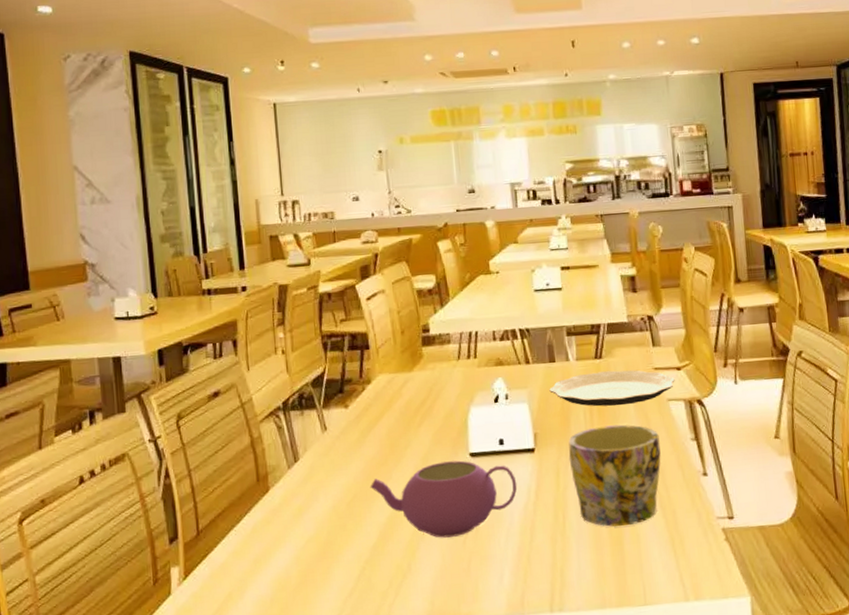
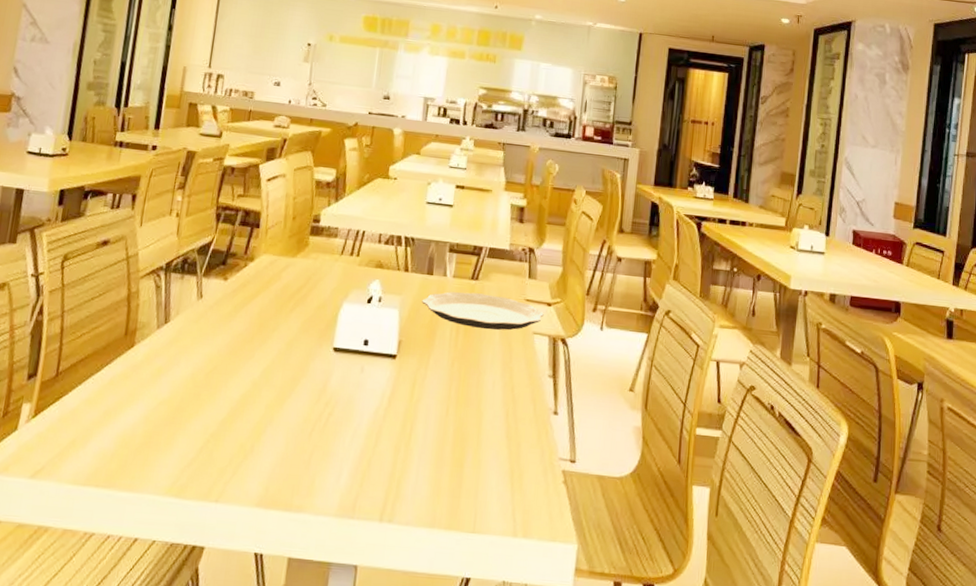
teapot: present [369,460,518,538] -> none [231,350,373,428]
mug: present [568,424,661,527] -> none [427,346,519,450]

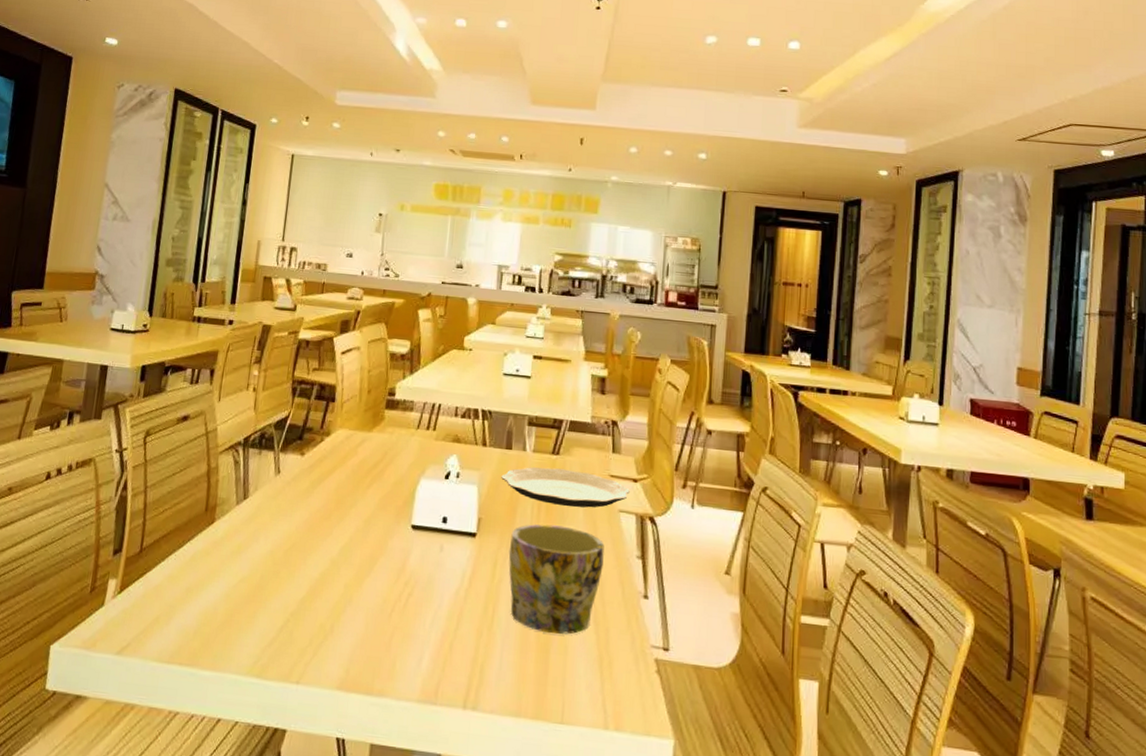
mug: none [427,346,519,450] -> present [508,524,605,635]

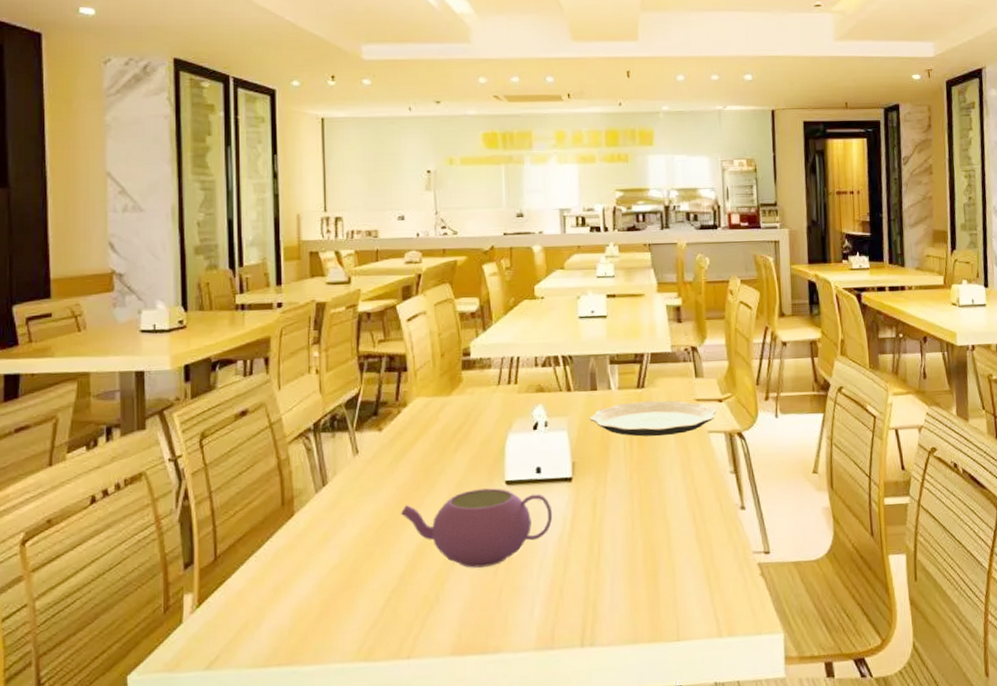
teapot: none [309,528,453,608] -> present [400,488,553,568]
mug: present [508,524,605,635] -> none [606,455,700,560]

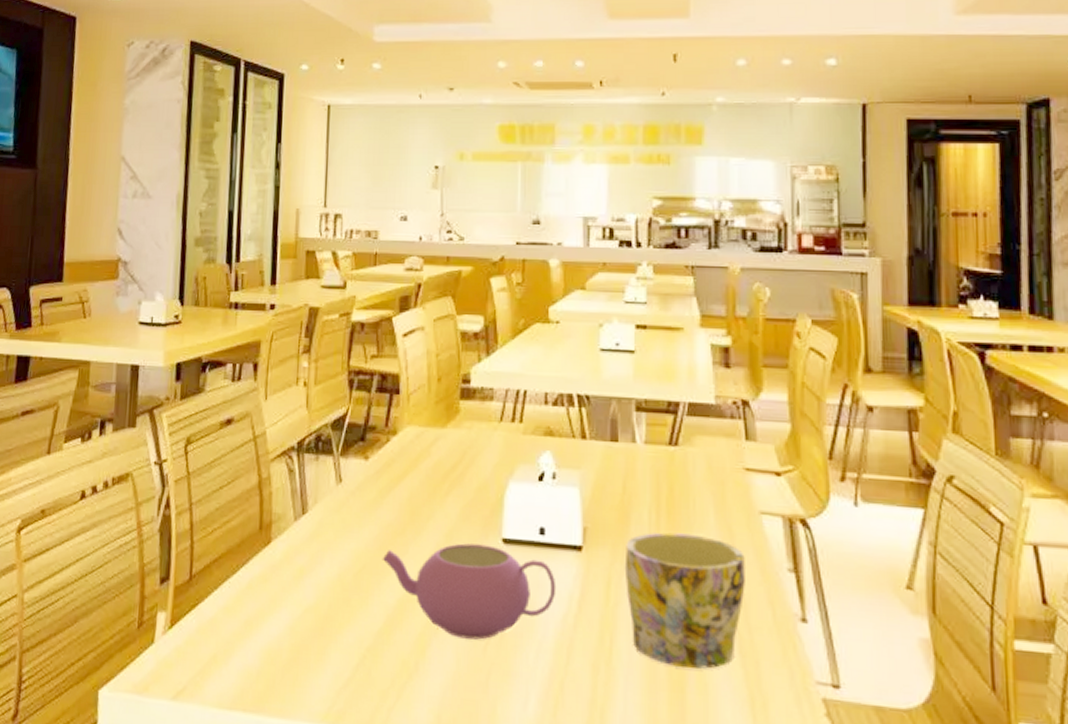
plate: present [590,400,716,437] -> none [607,462,772,510]
mug: none [606,455,700,560] -> present [624,532,745,669]

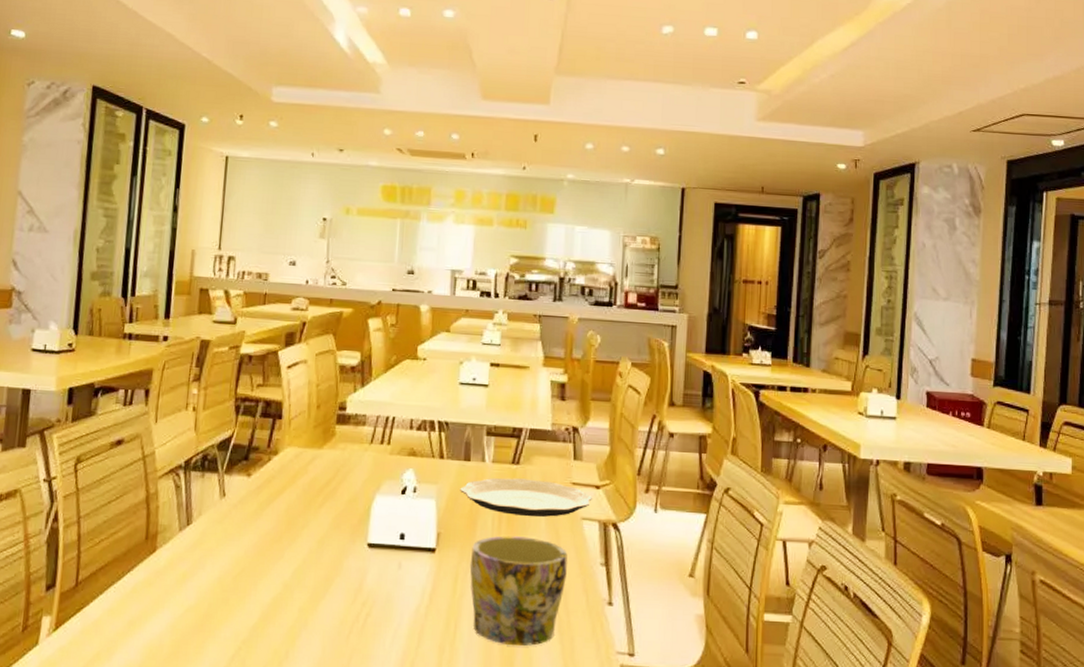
teapot: present [382,543,557,640] -> none [259,548,412,630]
plate: none [607,462,772,510] -> present [460,478,592,517]

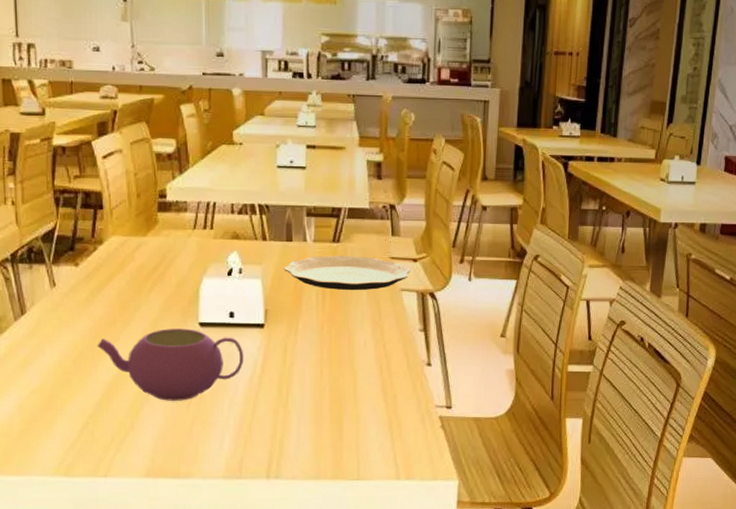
teapot: none [259,548,412,630] -> present [97,328,244,401]
mug: present [469,535,568,646] -> none [297,309,389,406]

